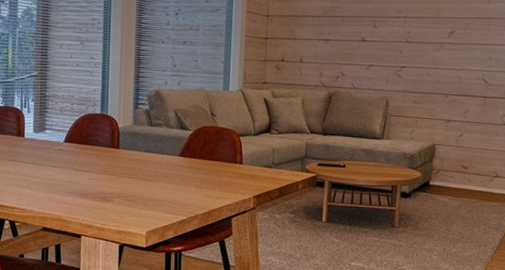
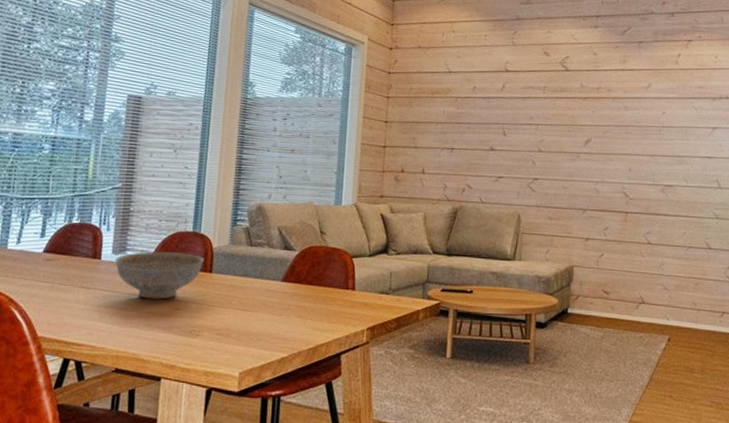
decorative bowl: none [37,130,112,171] -> present [115,251,204,300]

